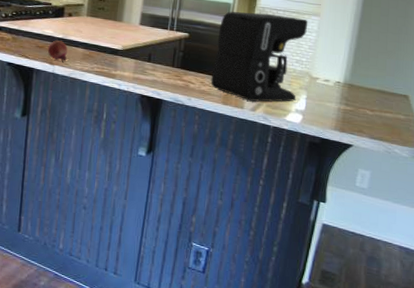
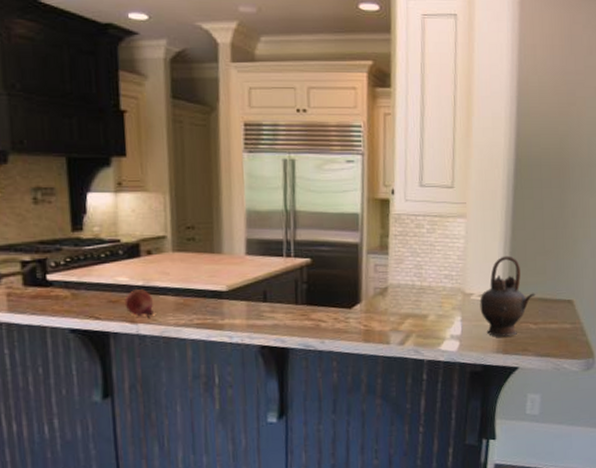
coffee maker: present [211,11,308,102] -> none [345,221,454,333]
teapot: none [323,51,375,118] -> present [479,255,536,337]

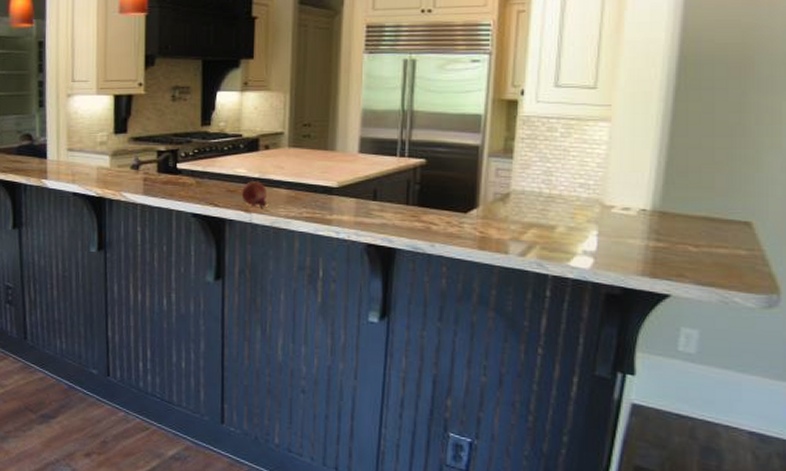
teapot: present [479,255,536,337] -> none [622,165,698,258]

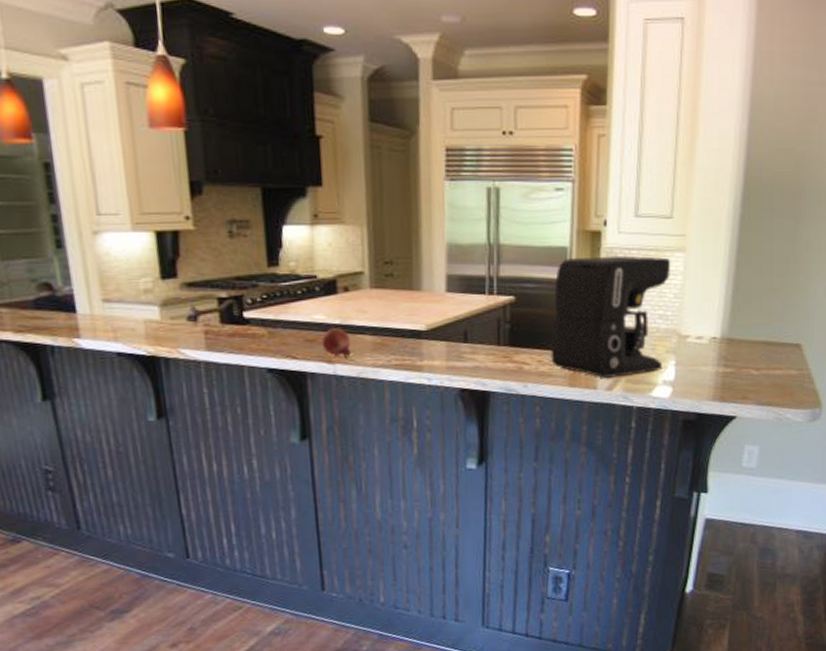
coffee maker: none [460,124,594,243] -> present [550,255,671,378]

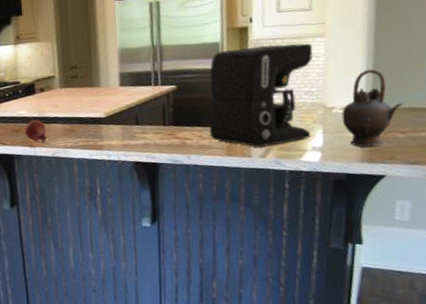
teapot: none [696,294,759,383] -> present [341,69,403,147]

